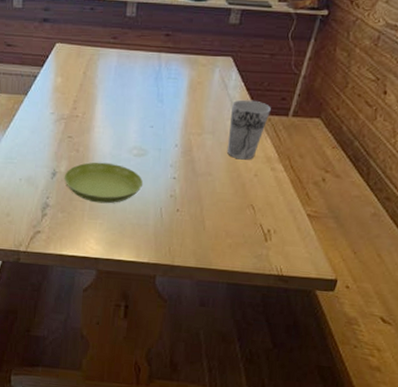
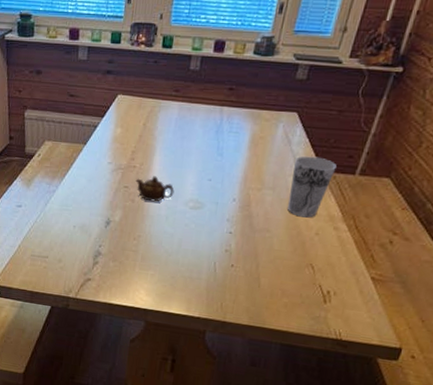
saucer: present [64,162,143,204] -> none [117,213,198,255]
teapot: none [79,125,118,151] -> present [135,176,175,202]

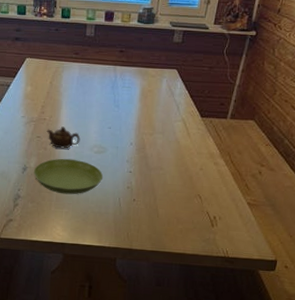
saucer: none [117,213,198,255] -> present [33,158,103,195]
cup: present [288,156,337,218] -> none [176,105,212,156]

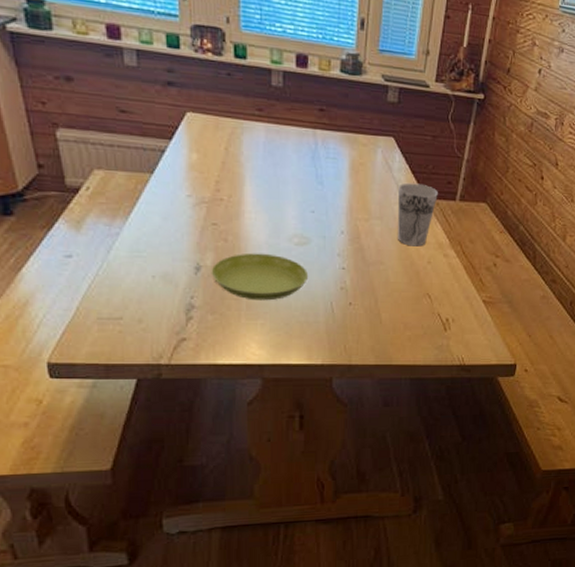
teapot: present [46,126,81,149] -> none [225,210,274,240]
cup: none [176,105,212,156] -> present [398,182,438,247]

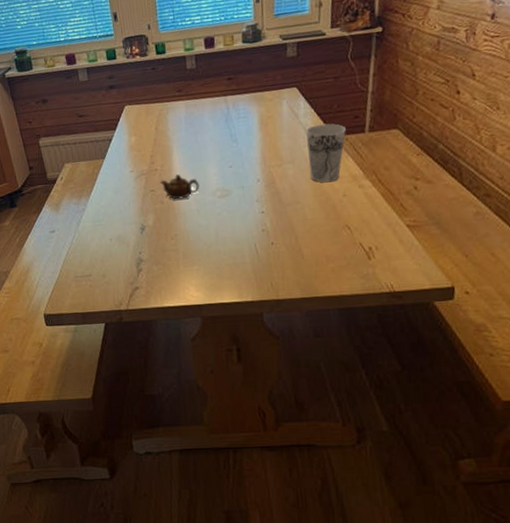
saucer: present [211,253,308,301] -> none [152,208,232,250]
teapot: none [225,210,274,240] -> present [160,174,200,200]

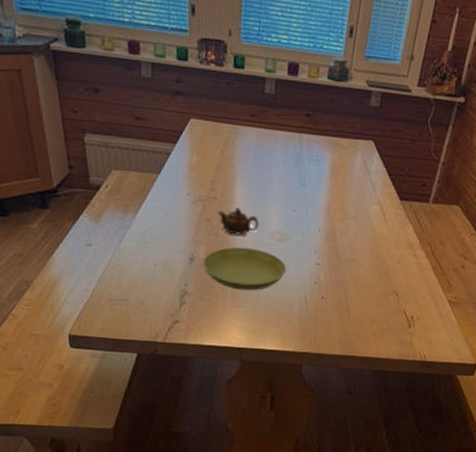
saucer: none [152,208,232,250] -> present [203,247,286,291]
cup: present [306,123,346,183] -> none [371,184,412,246]

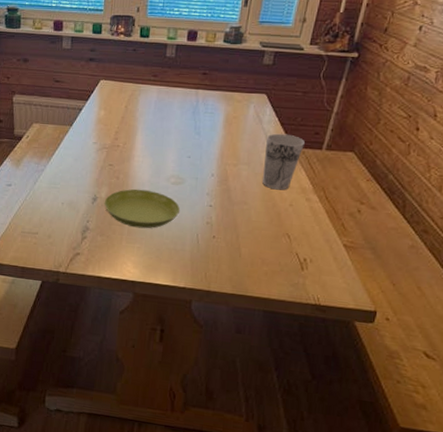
teapot: present [217,207,259,235] -> none [119,154,157,179]
cup: none [371,184,412,246] -> present [262,133,305,190]

